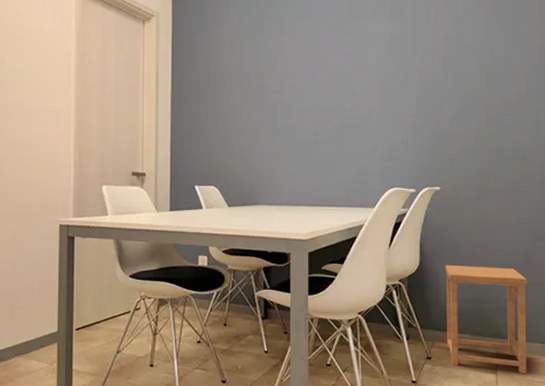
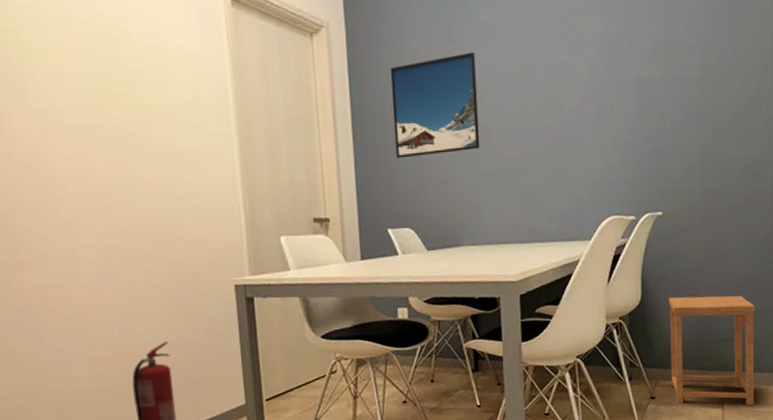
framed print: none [206,42,280,126] -> present [390,52,480,158]

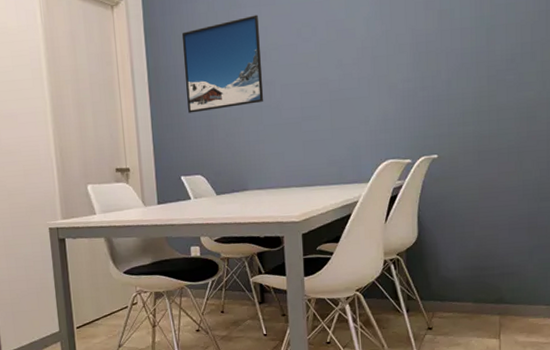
side table: present [669,295,756,405] -> none [445,232,532,336]

